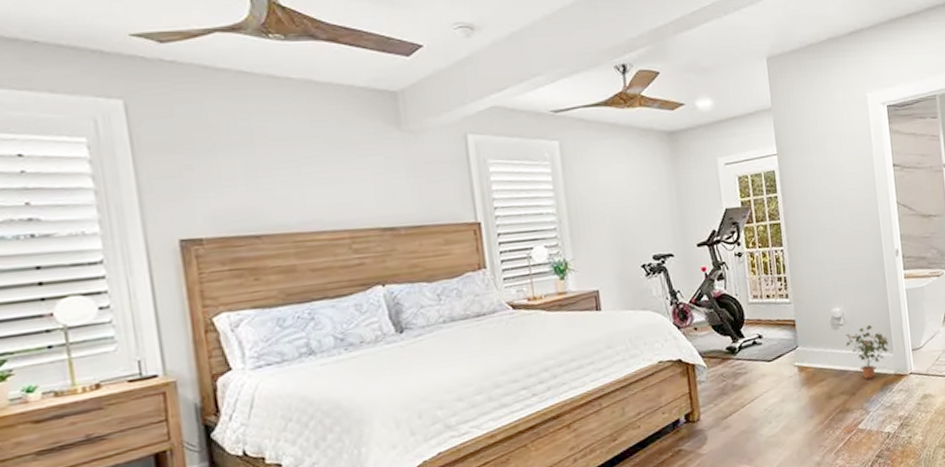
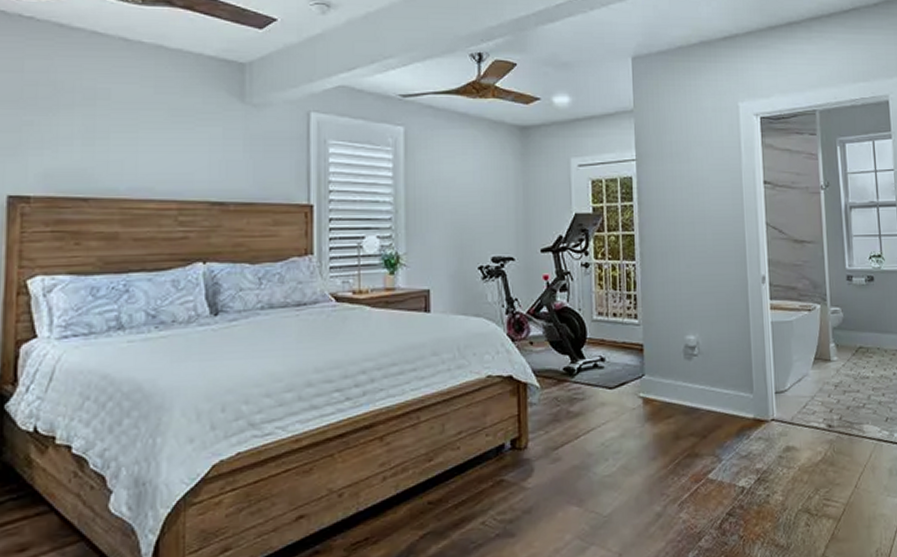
potted plant: present [845,324,889,379] -> none [698,358,749,422]

